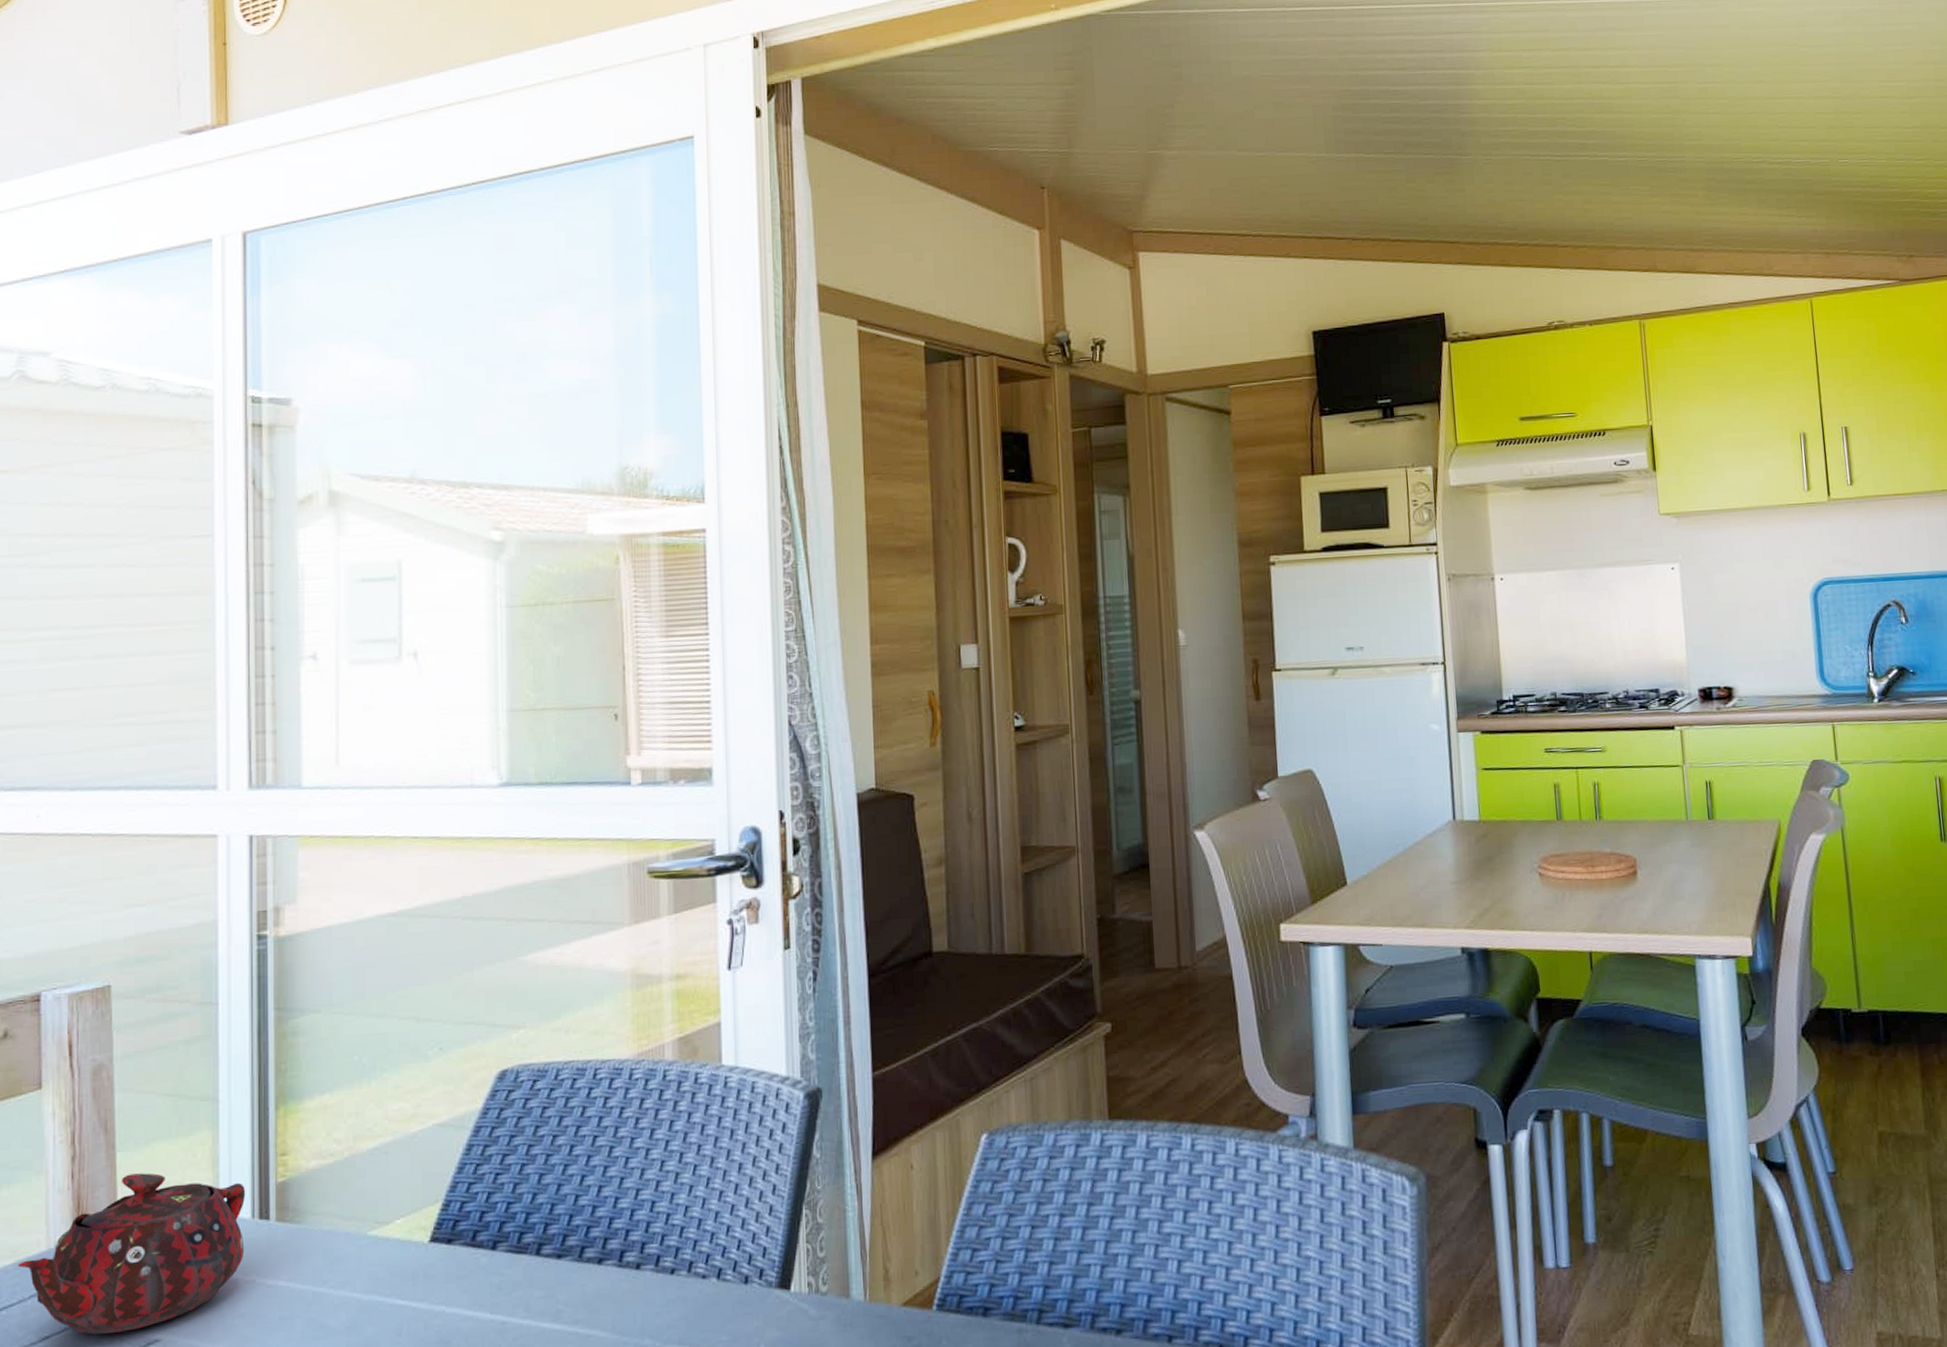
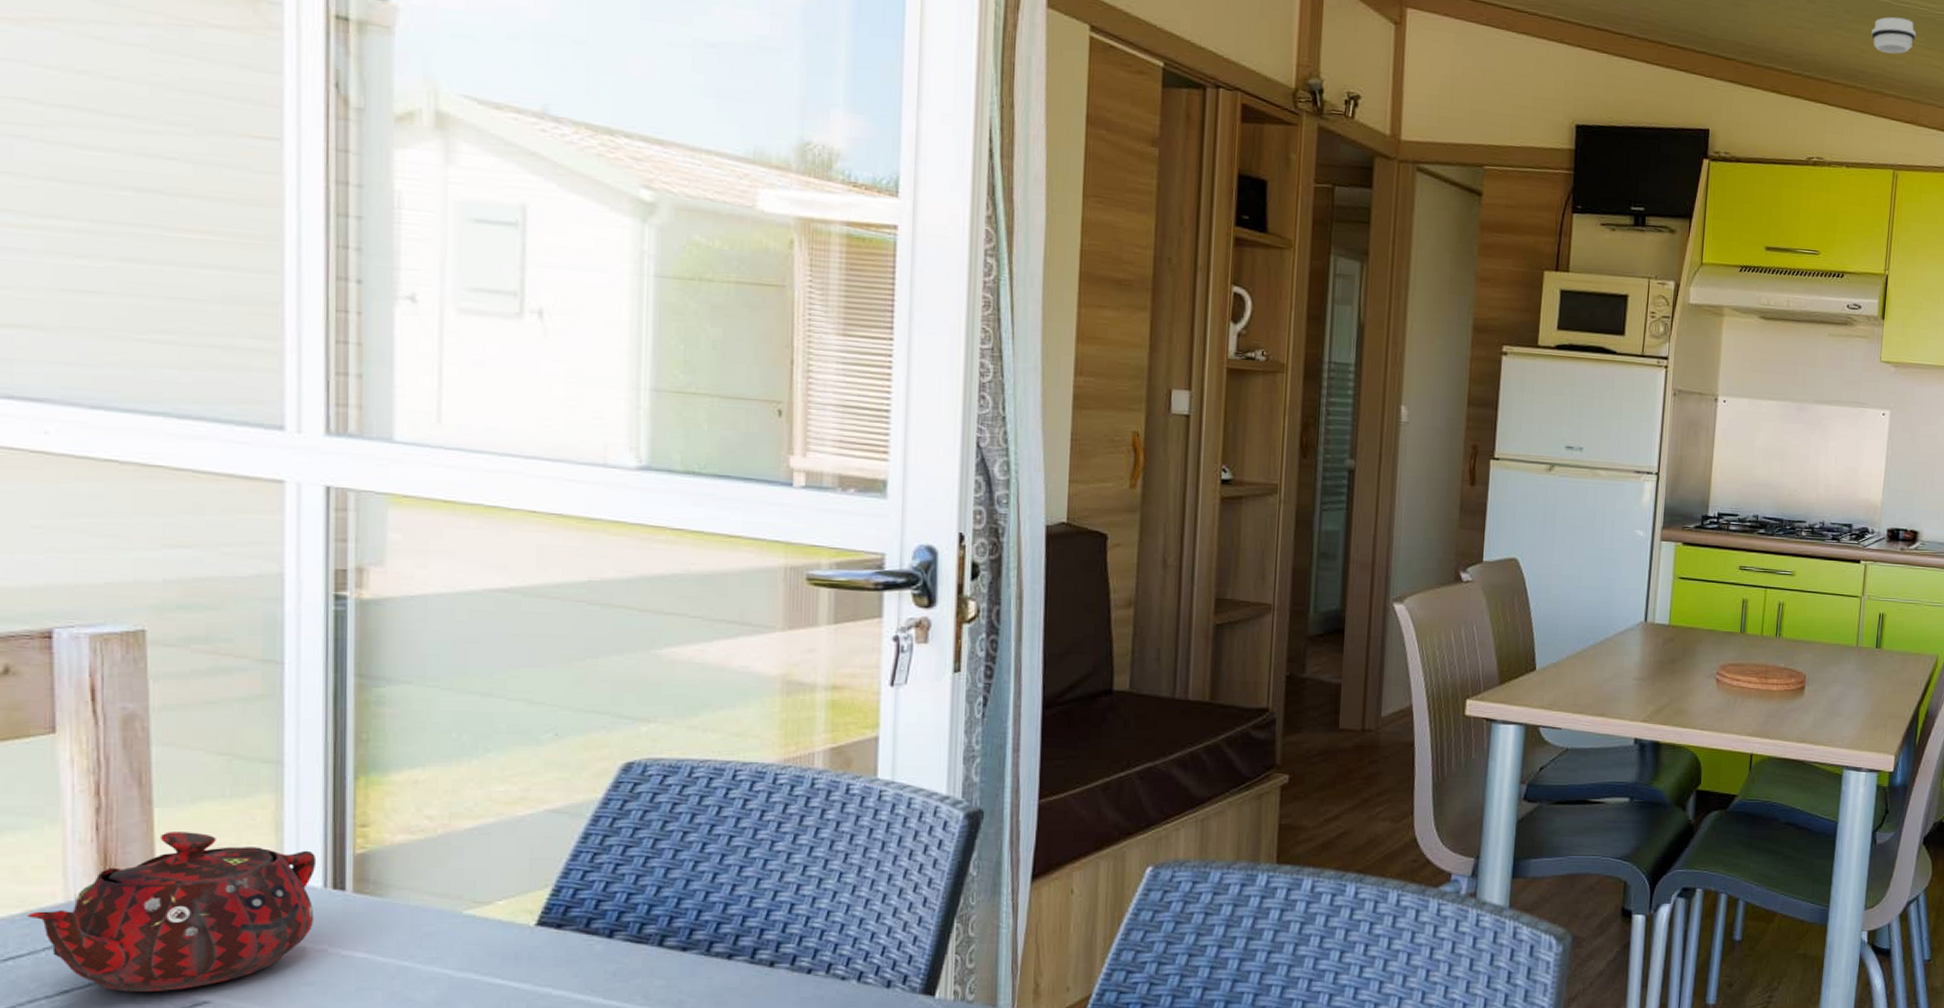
smoke detector: none [1593,171,1640,208] -> present [1871,17,1917,54]

